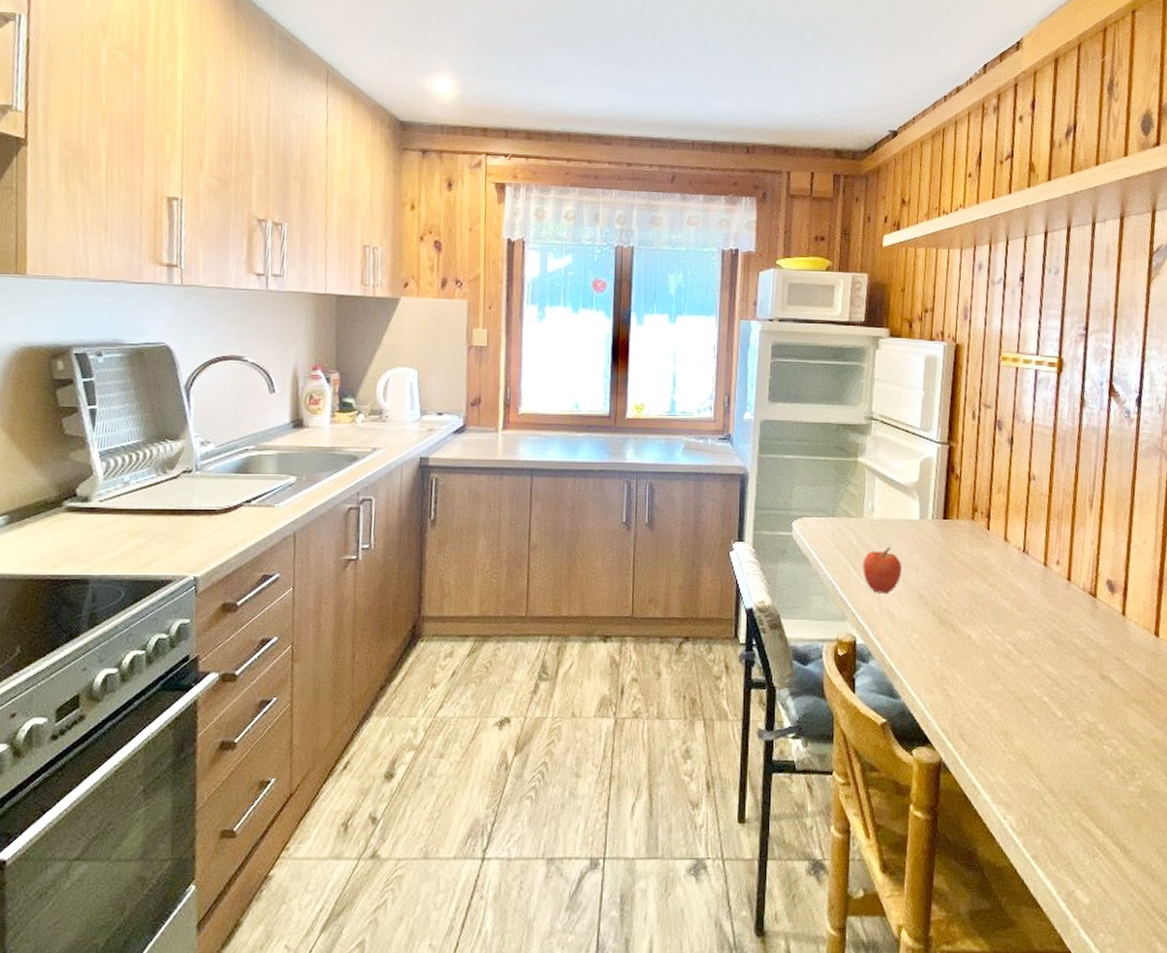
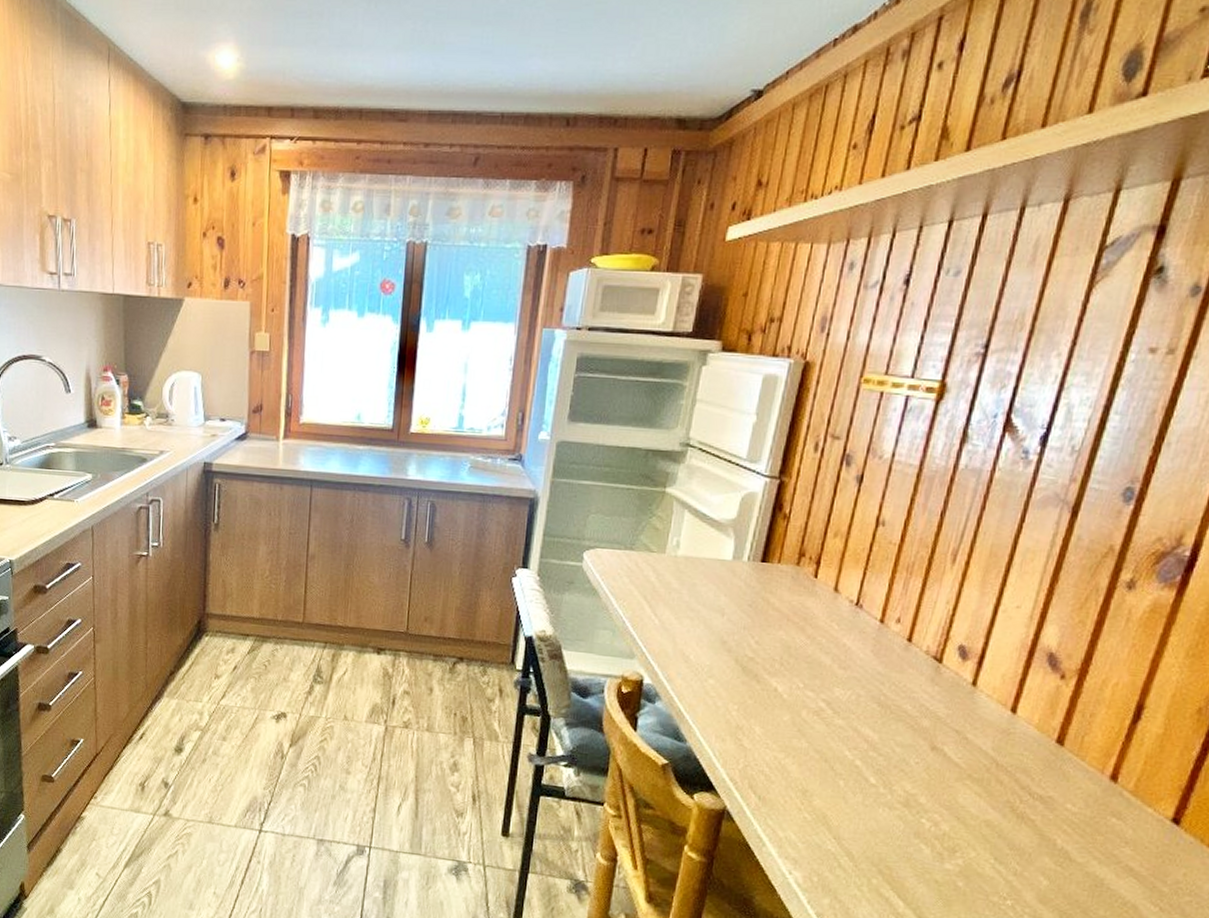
apple: present [862,546,902,594] -> none [658,586,705,636]

